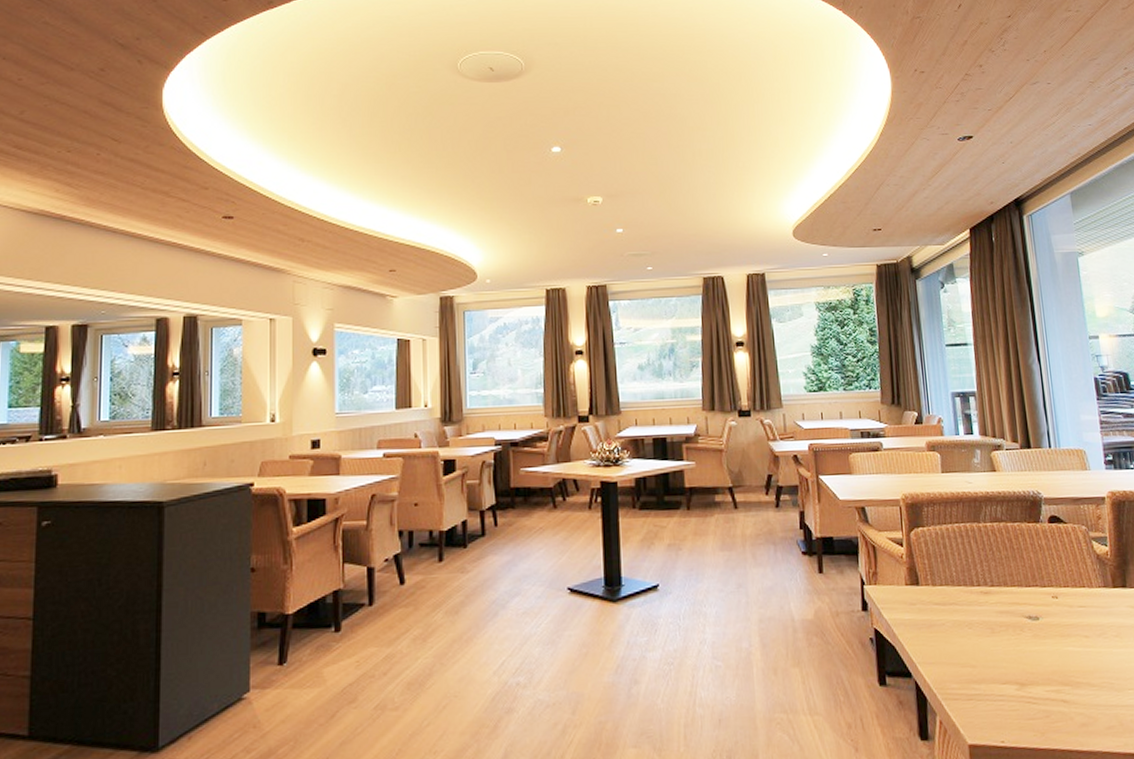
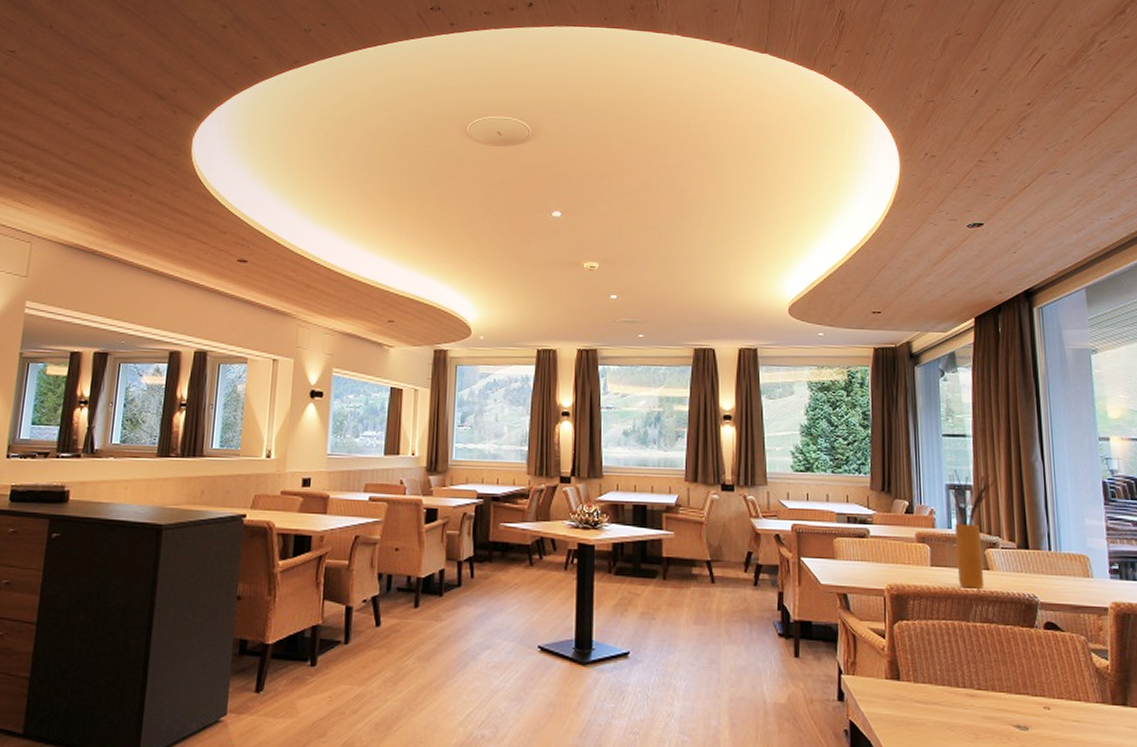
vase: none [953,378,998,491] -> present [947,470,996,589]

